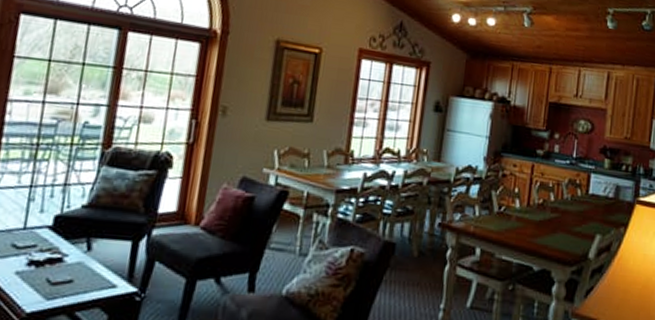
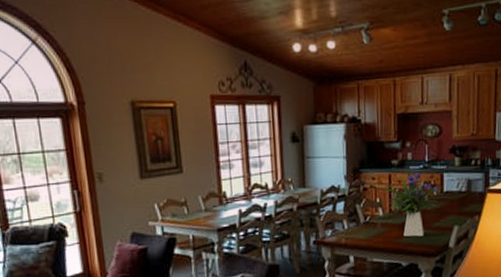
flower arrangement: none [519,162,587,240] -> present [379,169,442,237]

